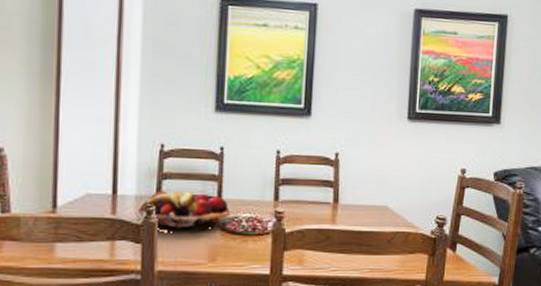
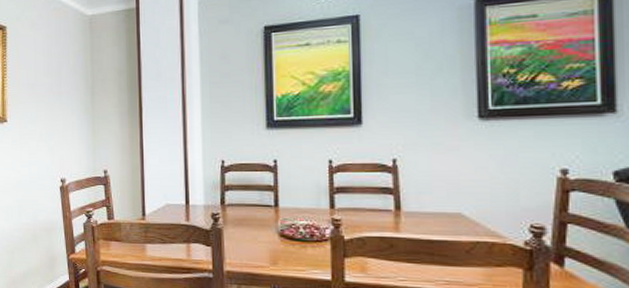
fruit basket: present [137,190,230,232] -> none [206,201,288,237]

